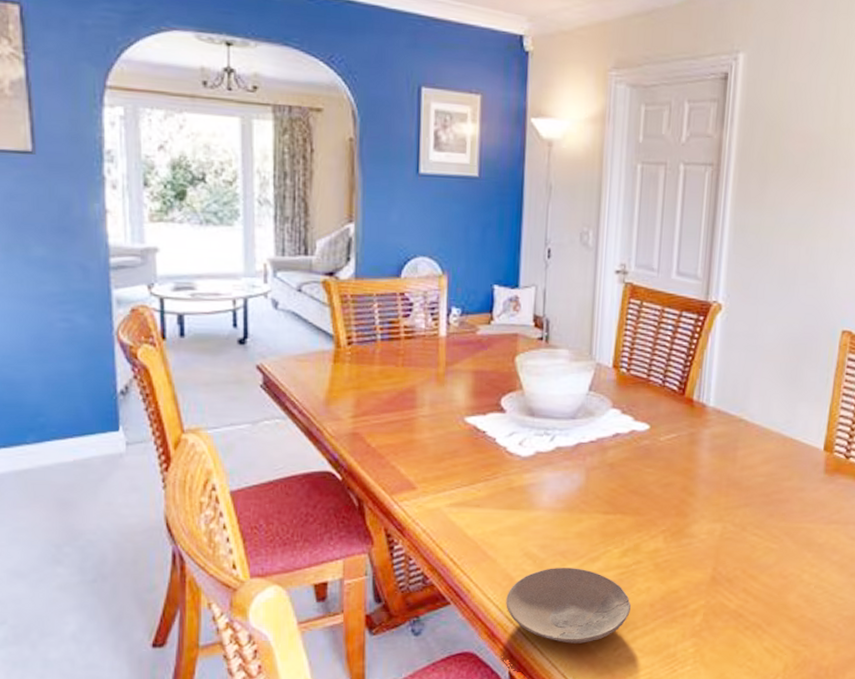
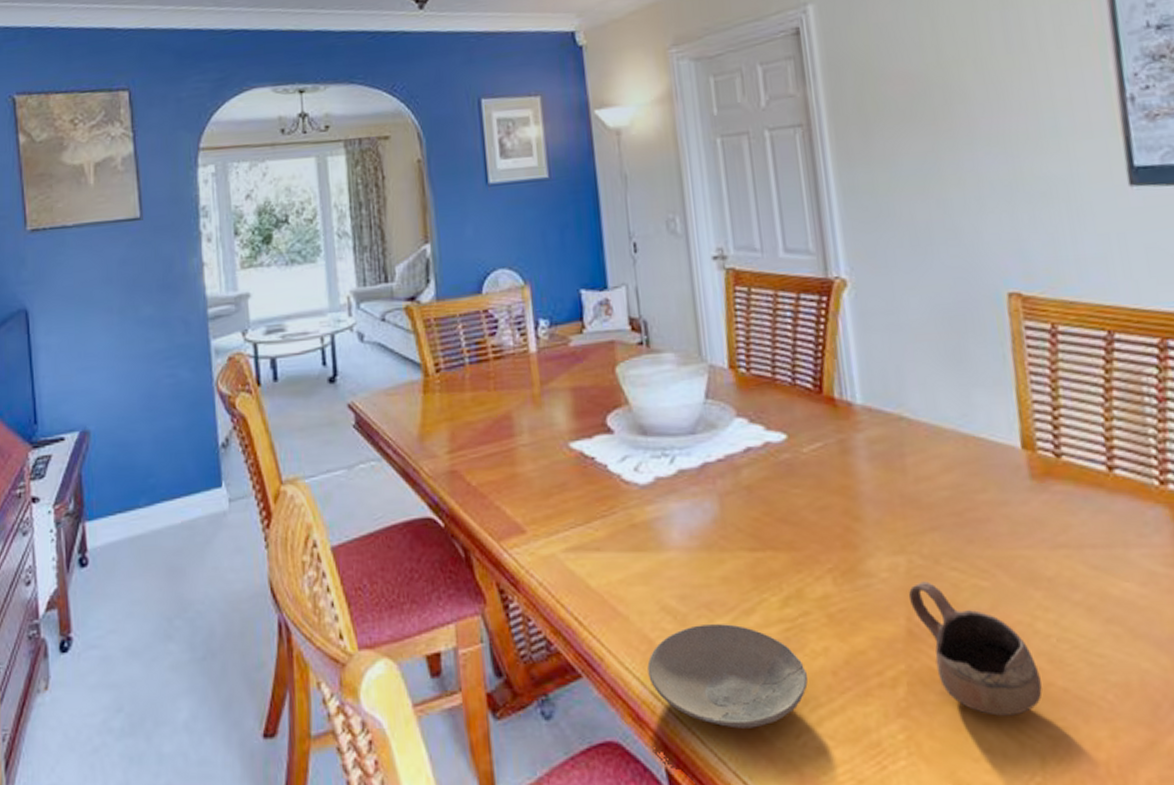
cup: none [717,543,798,637] -> present [908,581,1042,716]

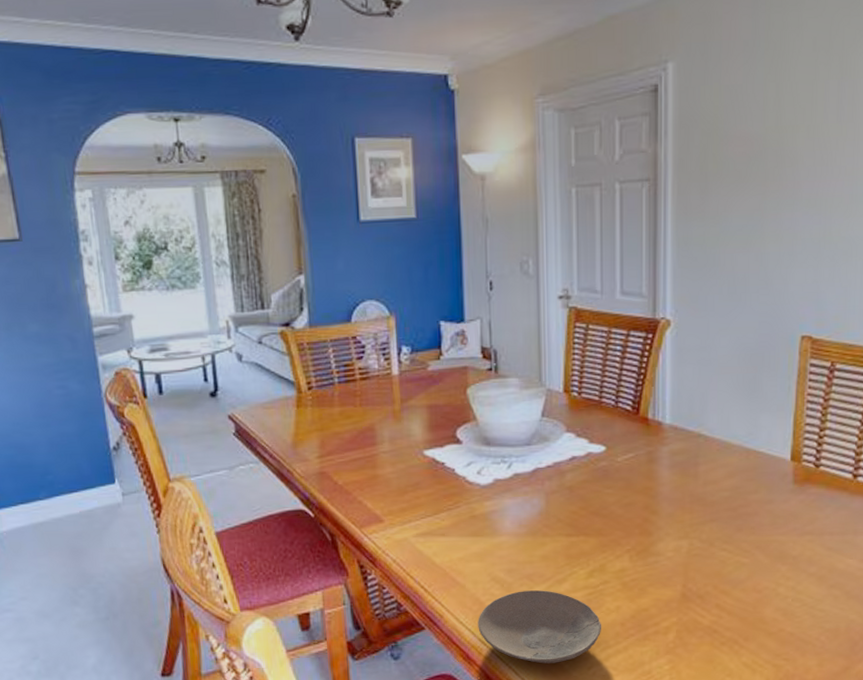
cup: present [908,581,1042,716] -> none [686,559,775,652]

